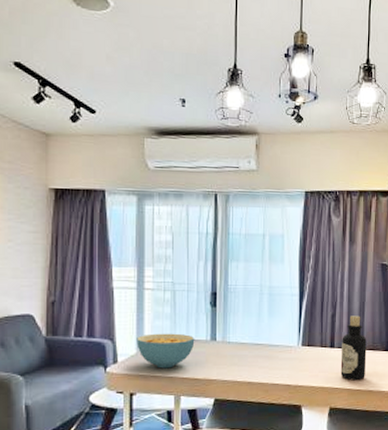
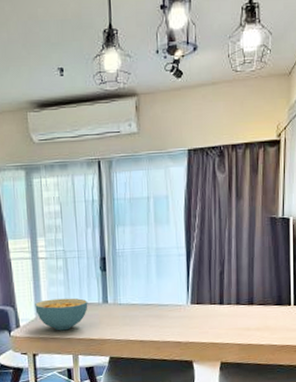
bottle: present [340,316,367,381] -> none [230,271,257,336]

